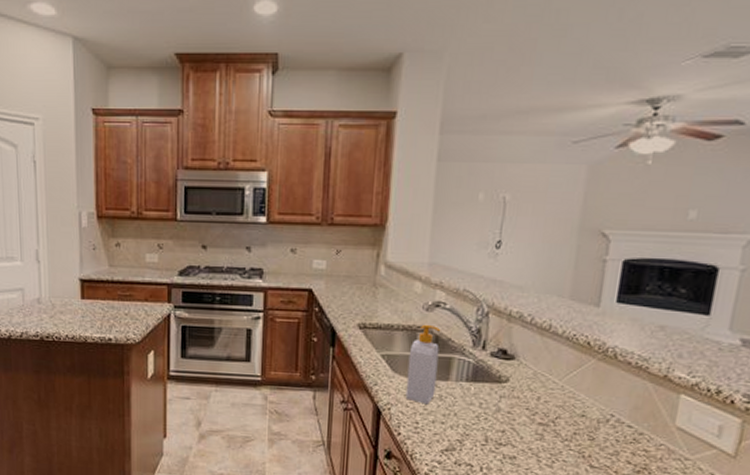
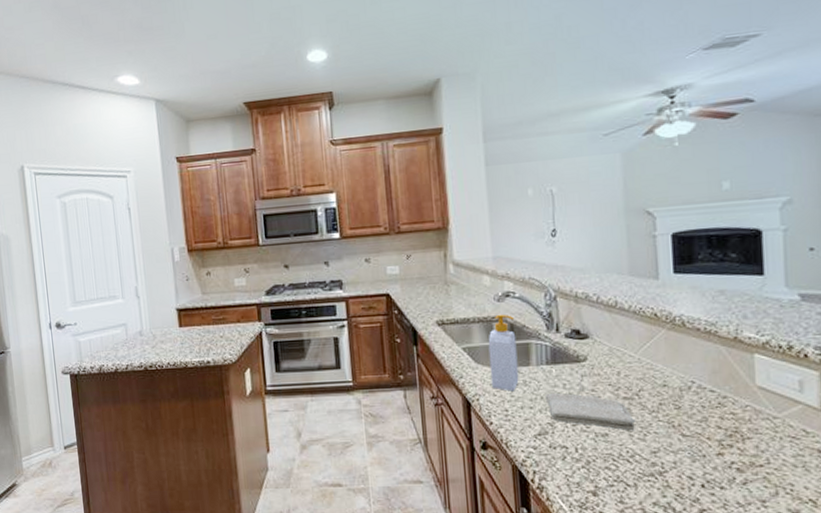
washcloth: none [458,410,547,457] -> present [545,392,636,431]

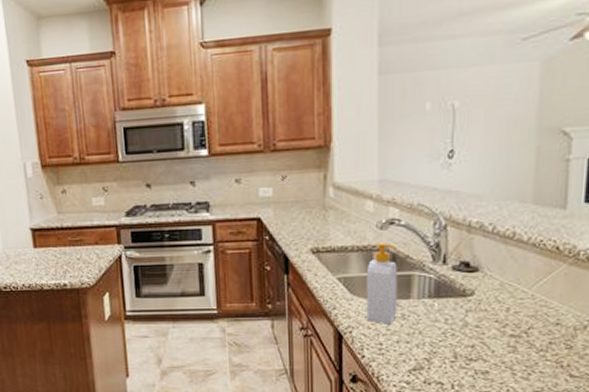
washcloth: present [545,392,636,431] -> none [423,327,521,370]

